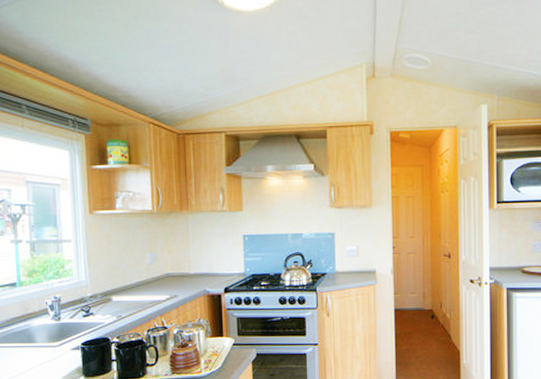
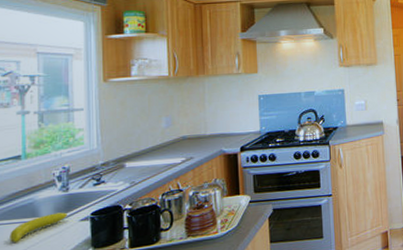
banana: none [10,340,60,365] -> present [10,212,67,243]

